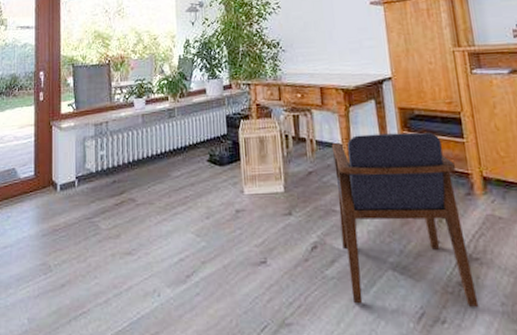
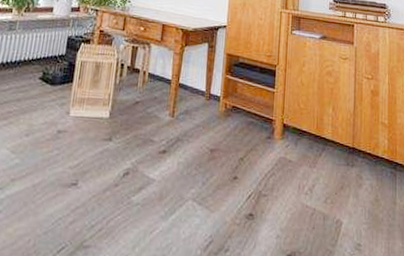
armchair: present [331,132,479,307] -> none [151,73,264,238]

